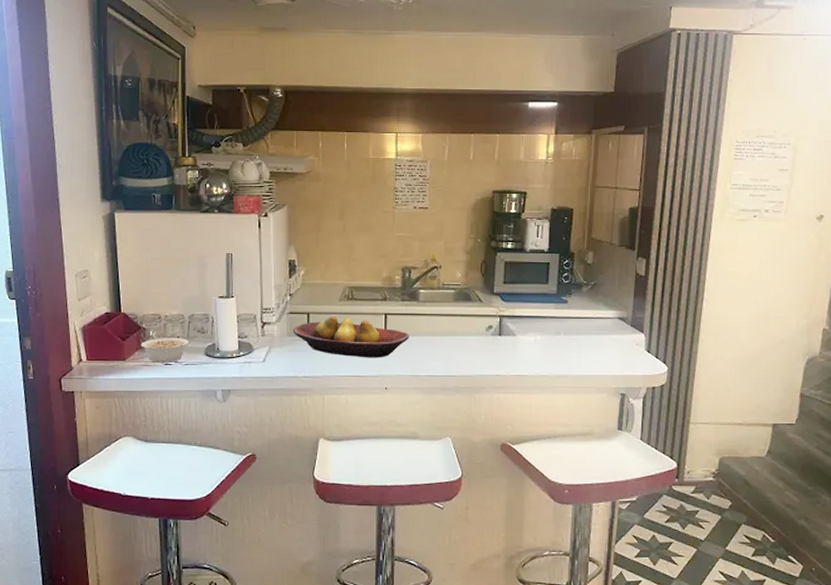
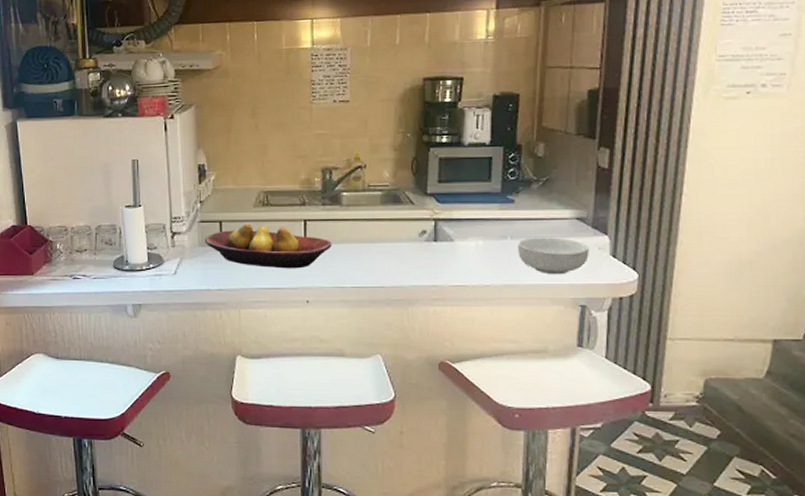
legume: present [140,338,189,363] -> none [48,250,97,277]
cereal bowl: none [570,334,628,367] -> present [518,237,589,275]

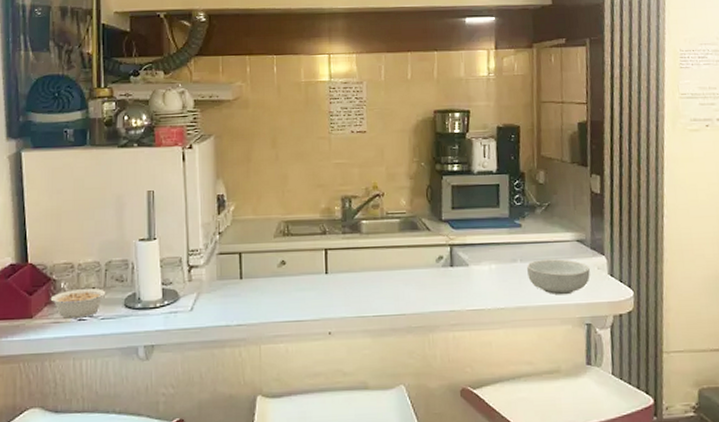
legume: none [48,250,97,277] -> present [50,288,106,319]
fruit bowl: present [204,223,332,269] -> none [223,254,353,300]

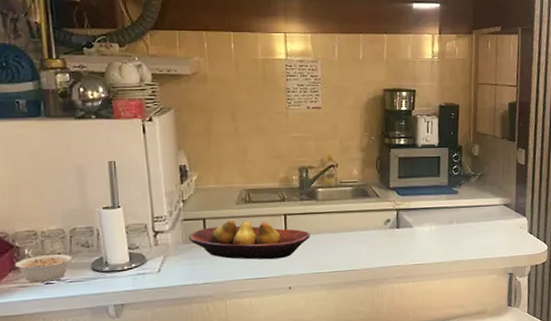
fruit bowl: none [223,254,353,300] -> present [188,220,310,260]
cereal bowl: present [527,259,590,295] -> none [462,220,514,251]

